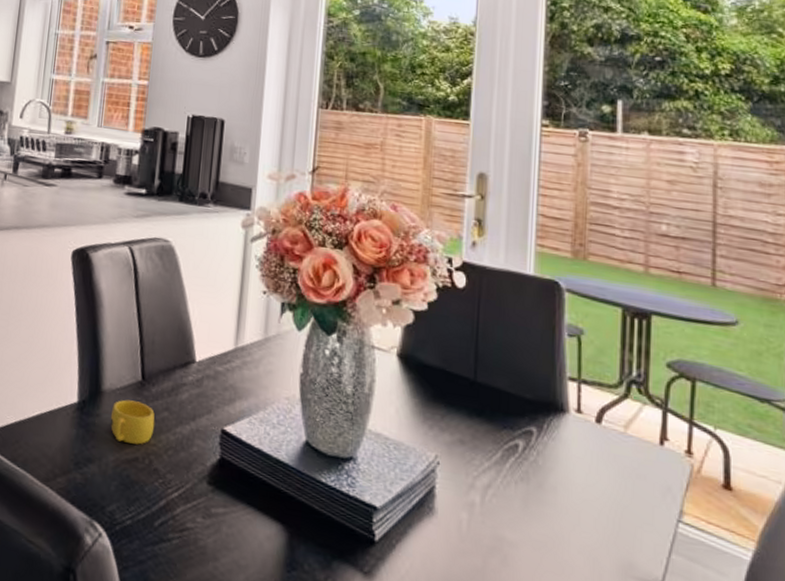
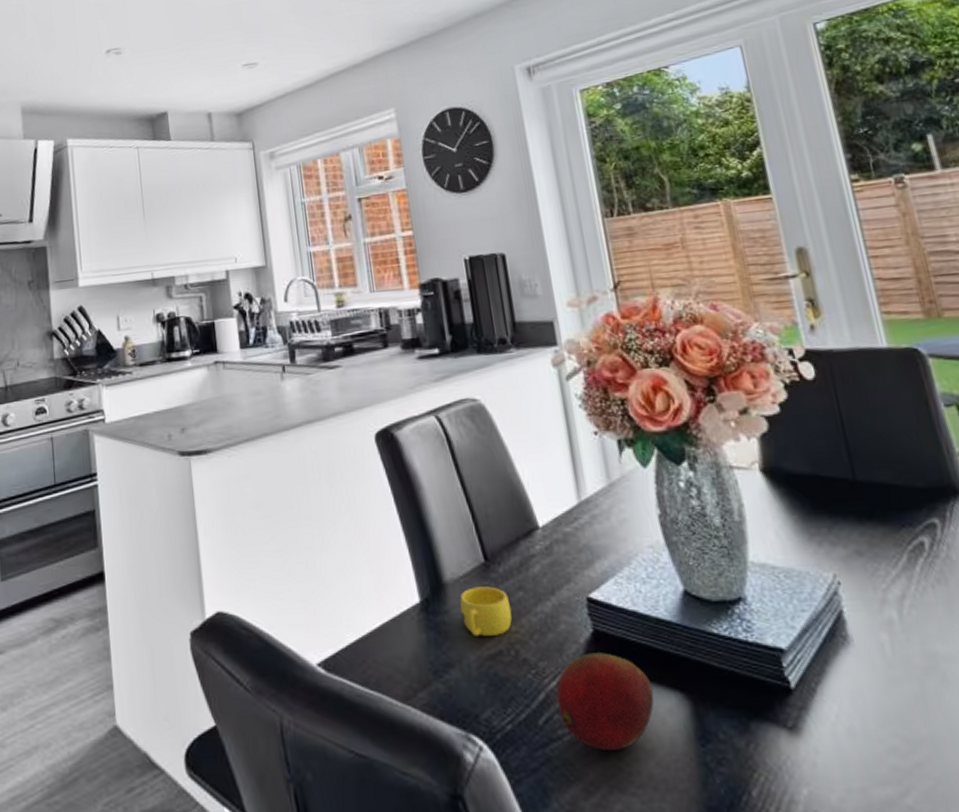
fruit: none [174,475,259,561] -> present [556,652,654,750]

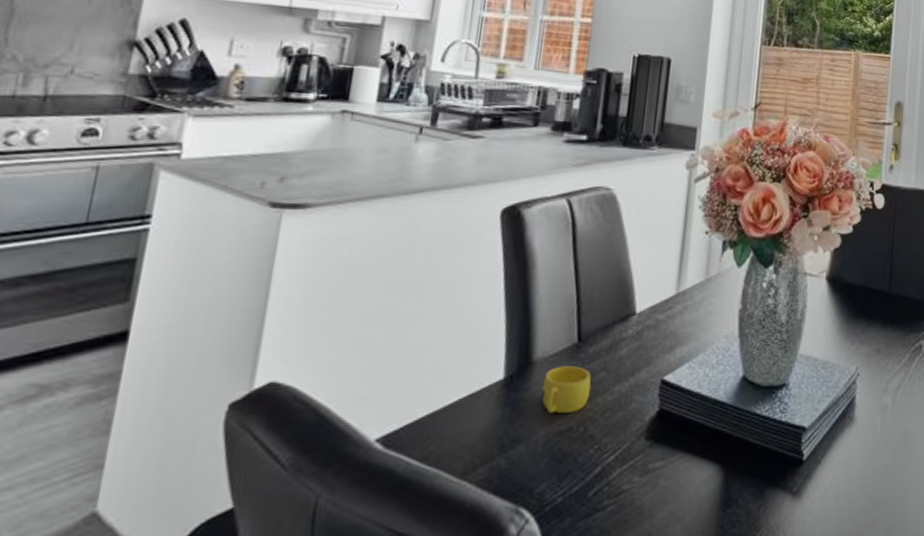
fruit: present [556,652,654,750] -> none [609,429,696,518]

